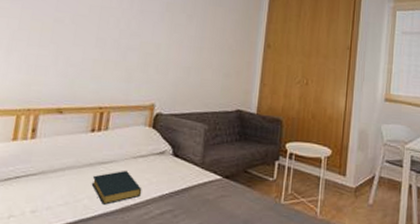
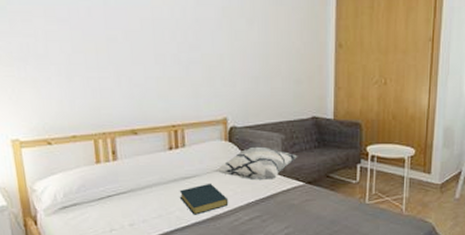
decorative pillow: none [135,135,219,171] -> present [216,146,298,181]

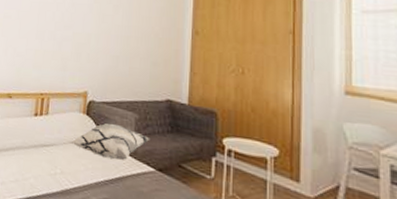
hardback book: present [179,184,229,215] -> none [36,154,79,186]

